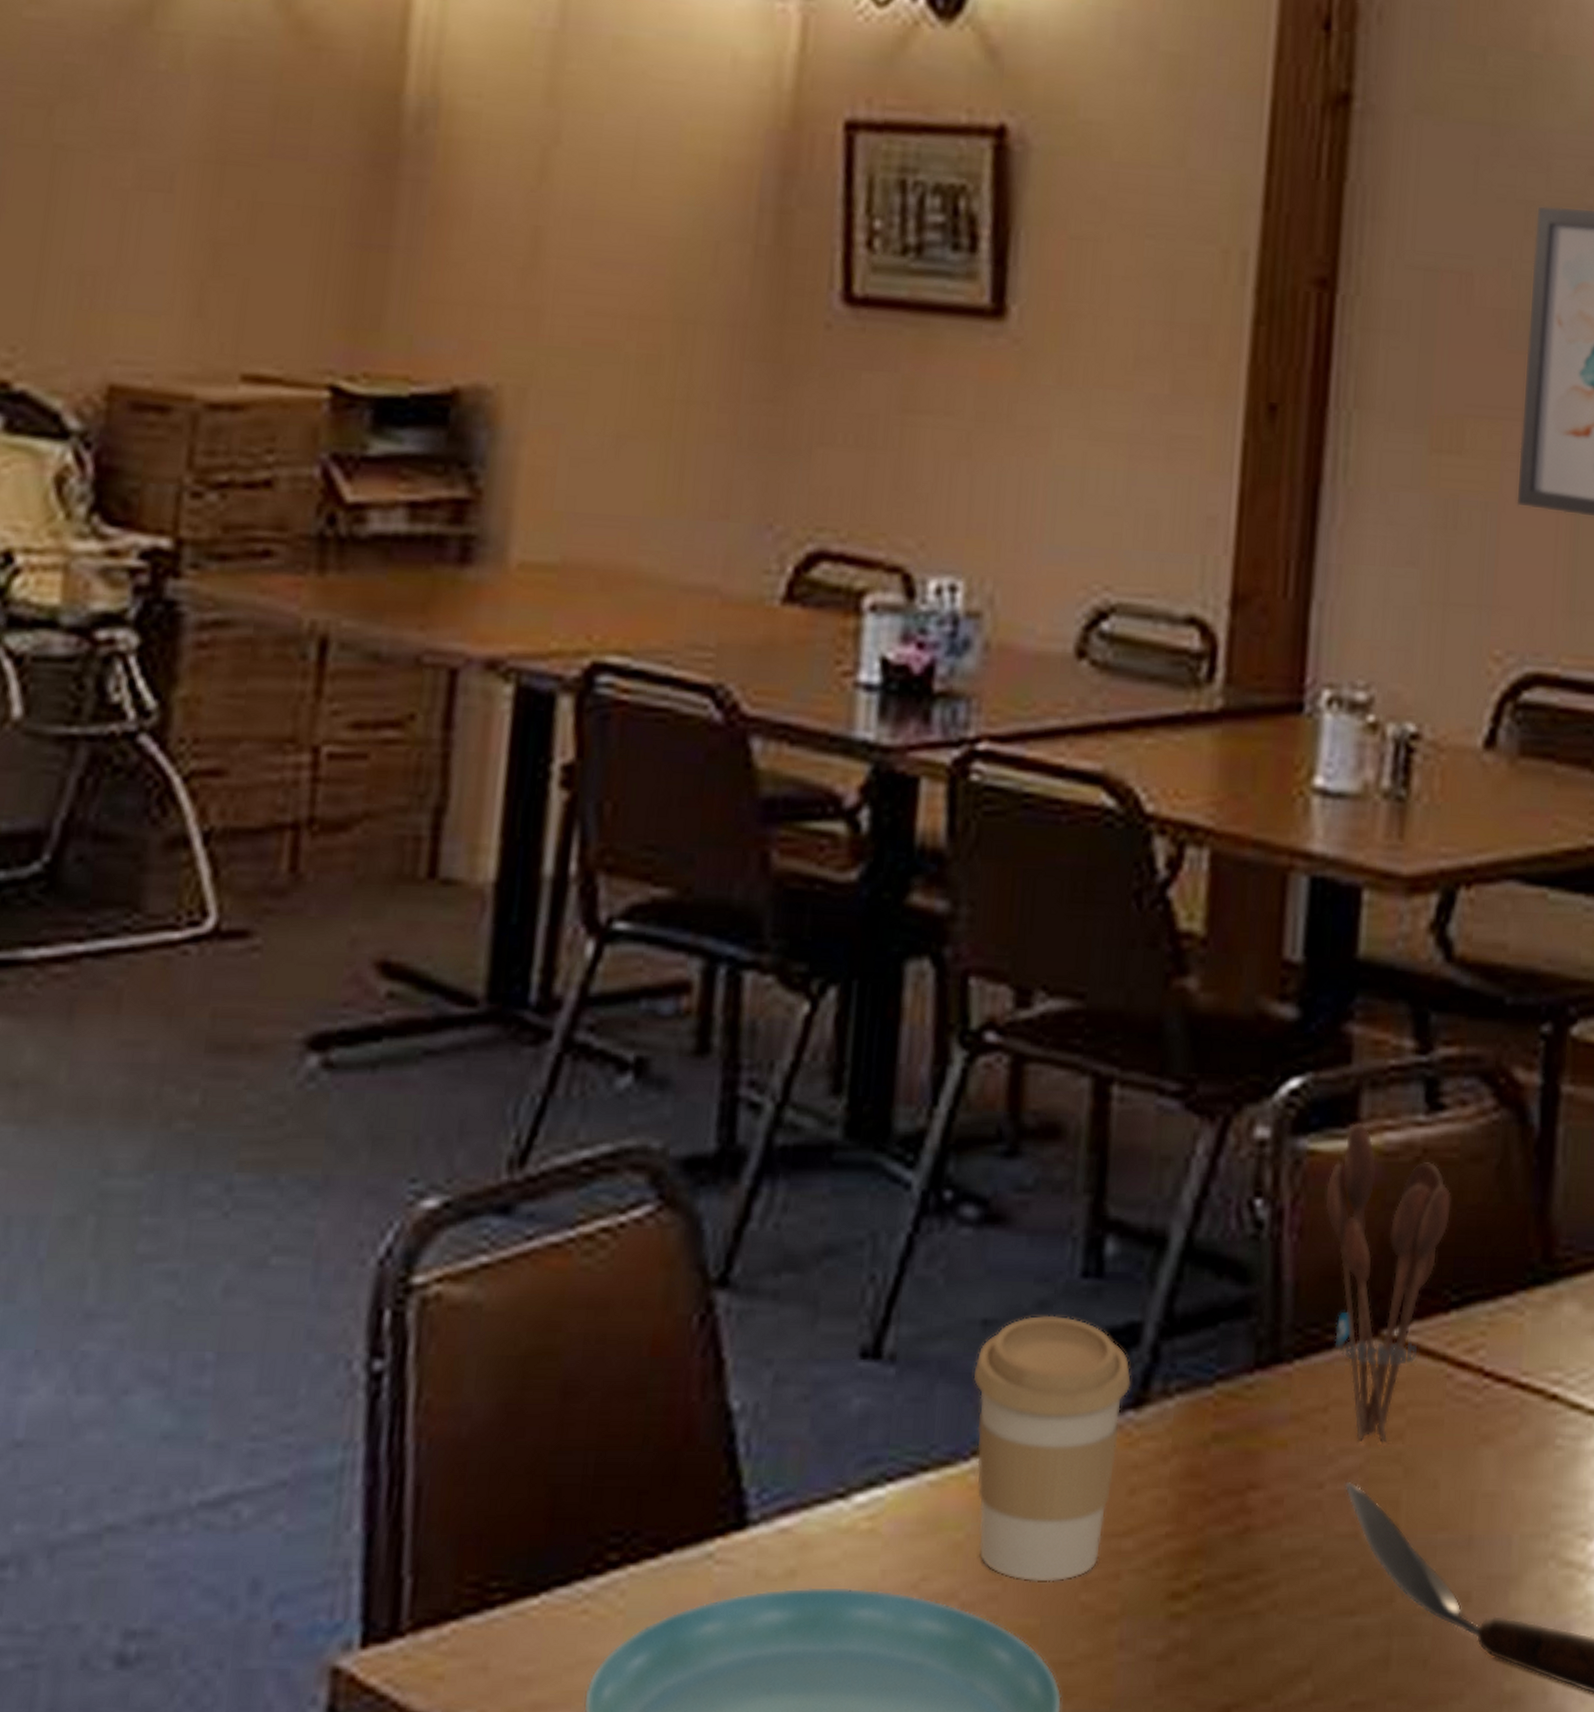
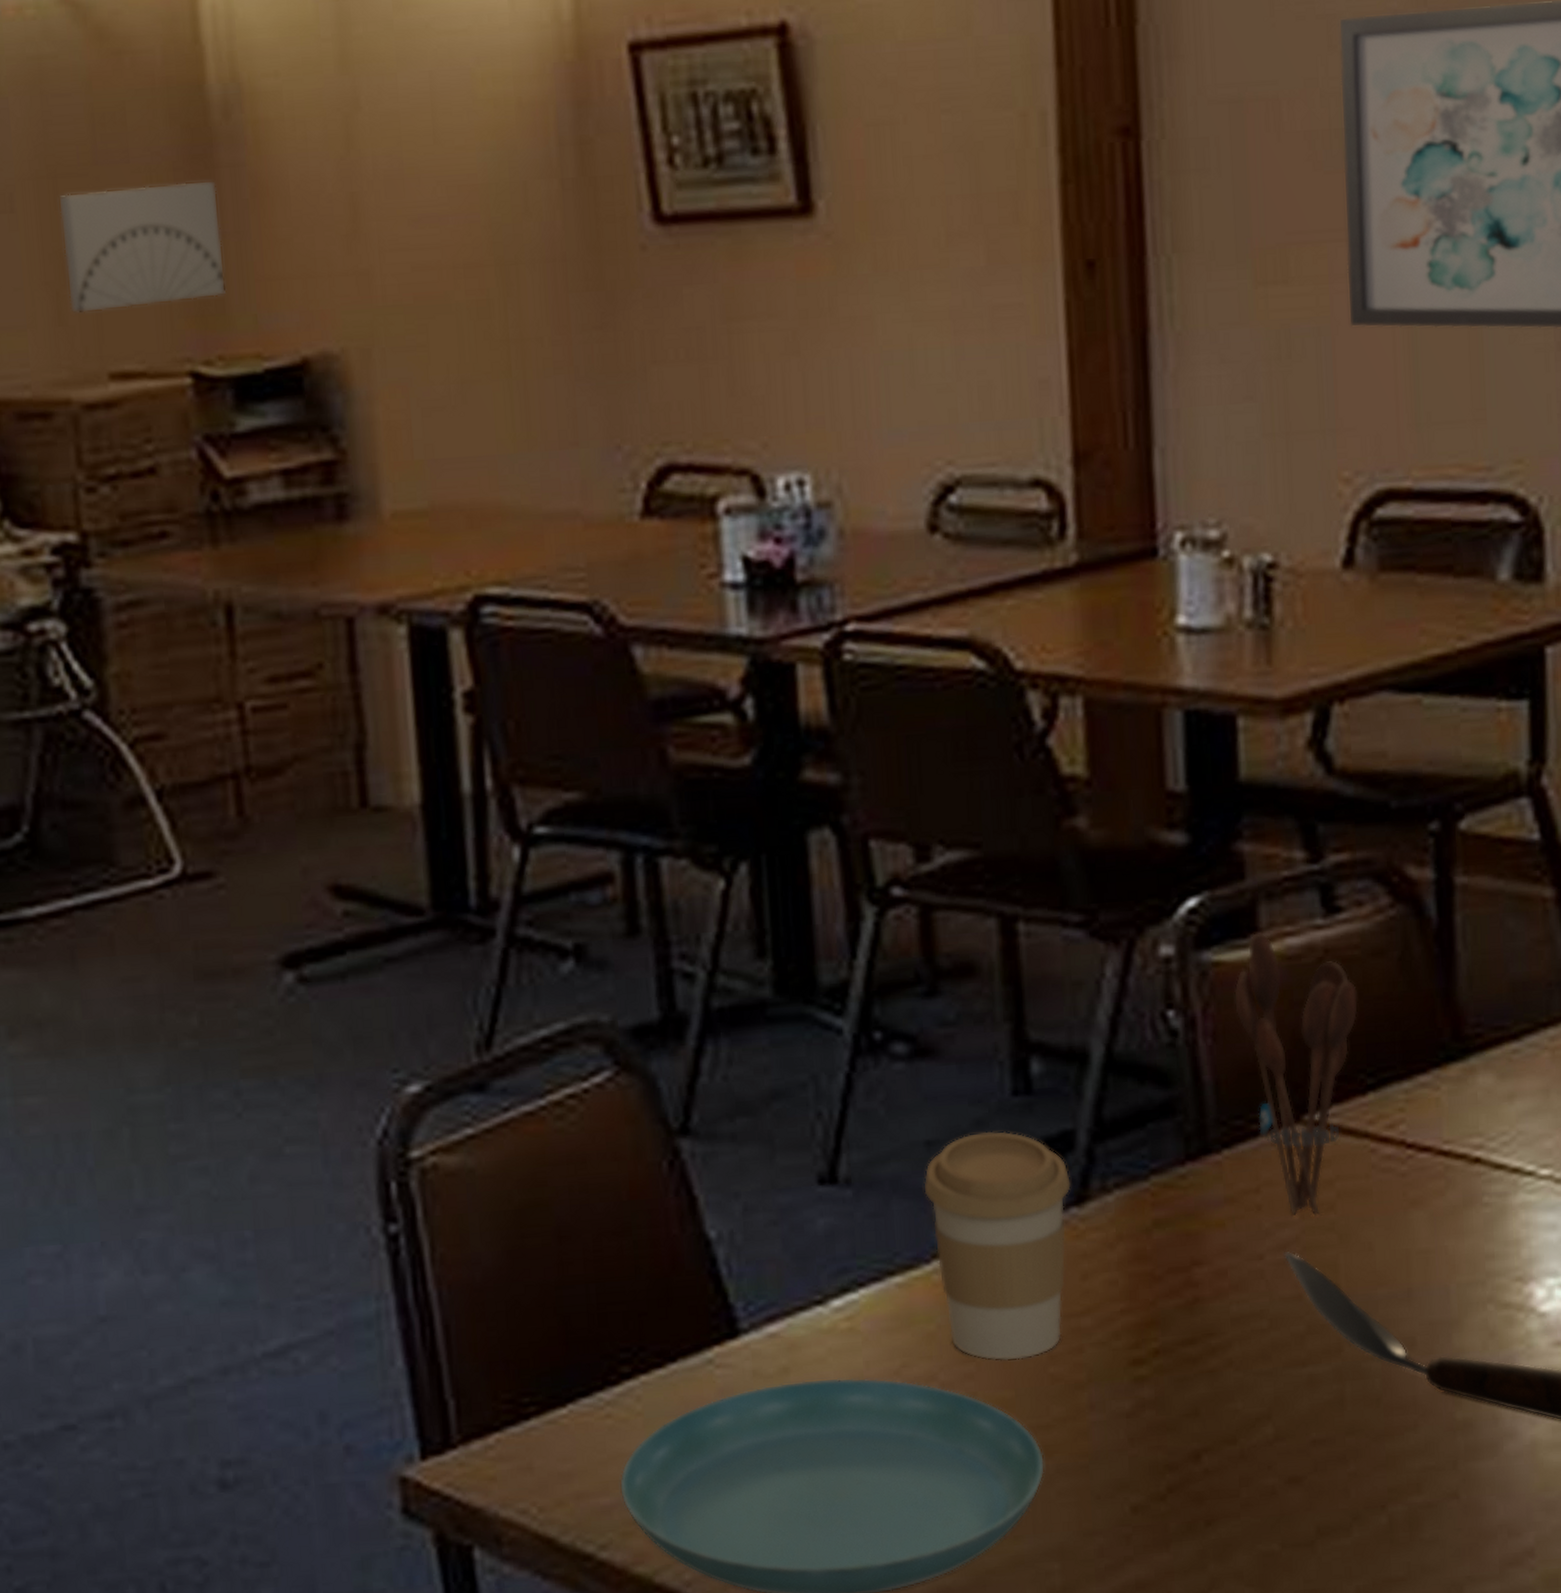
wall art: none [213,181,395,312] -> present [58,179,227,314]

